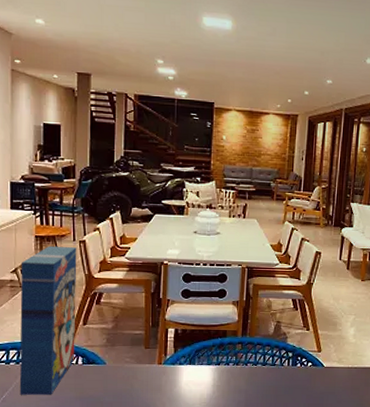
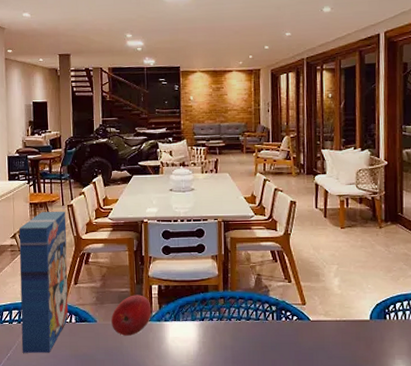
fruit: none [122,337,166,379] -> present [111,295,152,336]

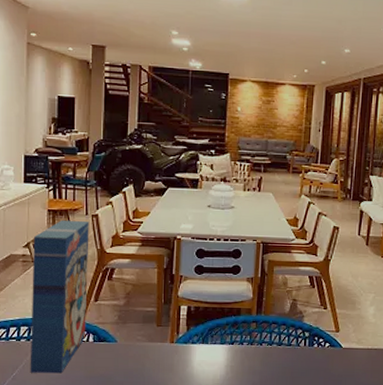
fruit: present [111,295,152,336] -> none [134,315,179,358]

